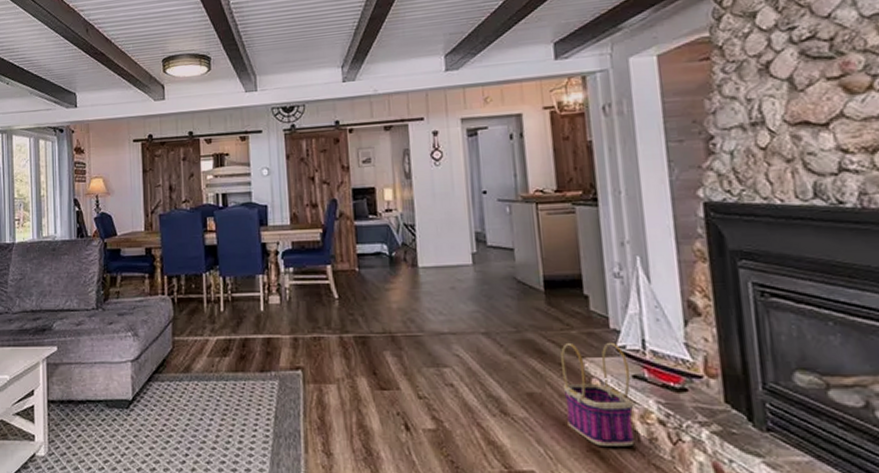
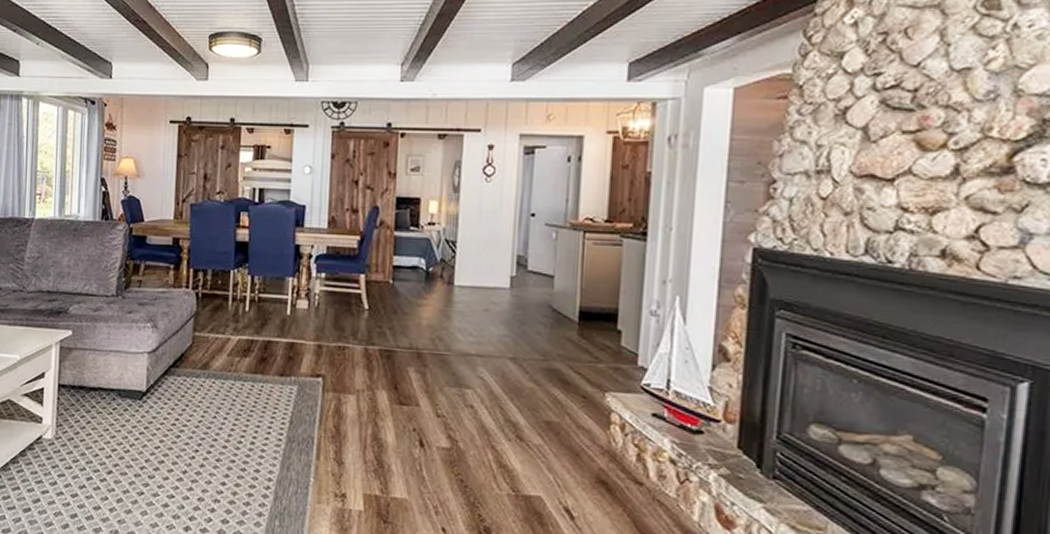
basket: present [561,342,635,447] -> none [581,375,650,482]

